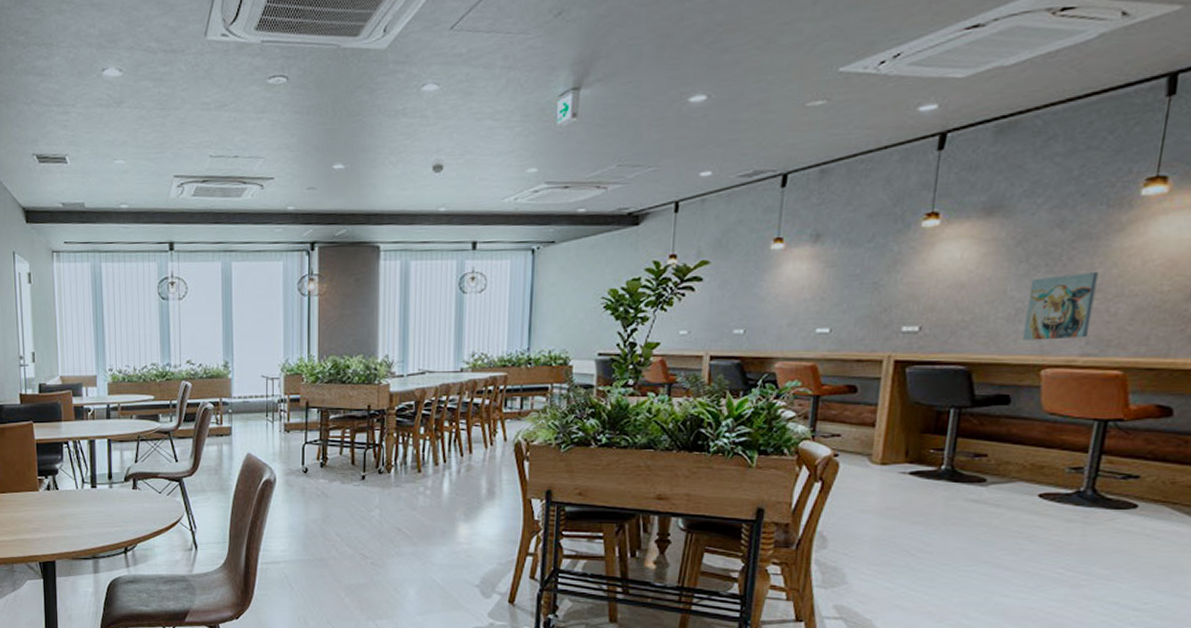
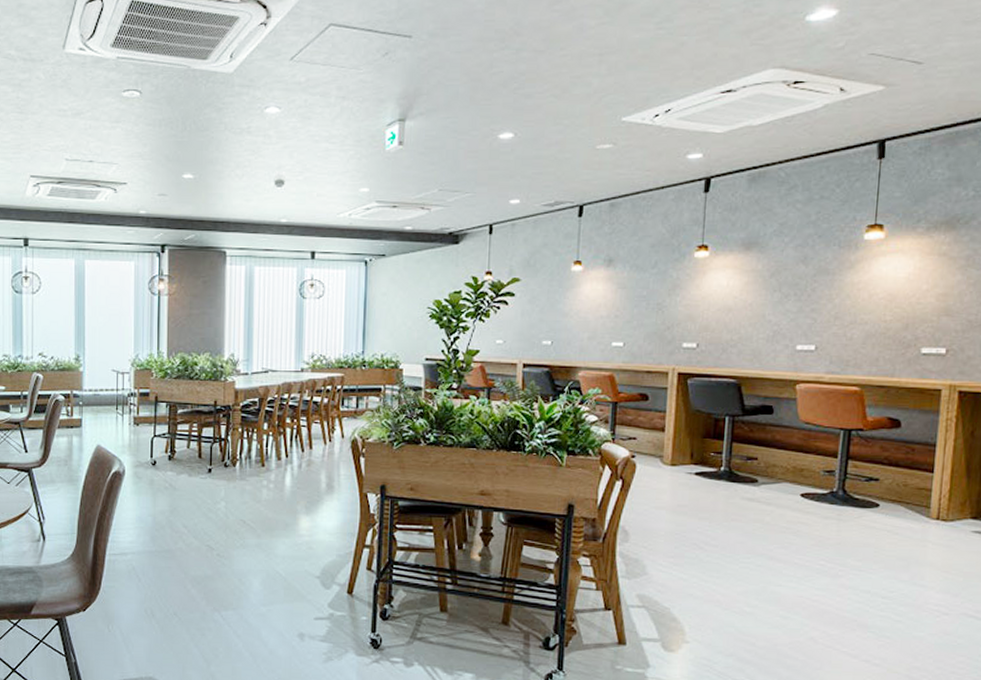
wall art: present [1023,272,1098,341] -> none [780,302,835,359]

